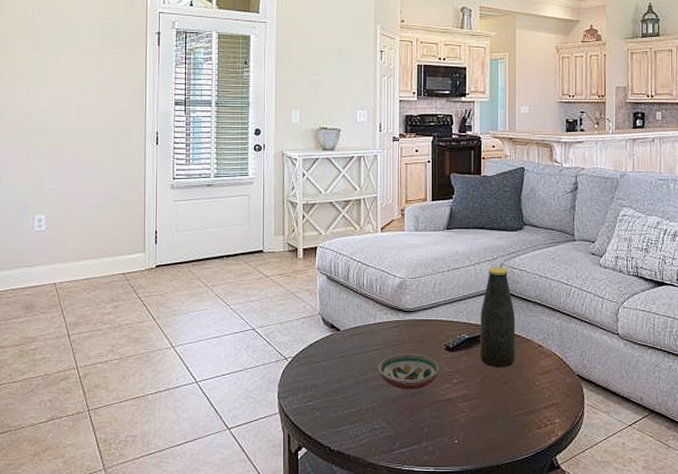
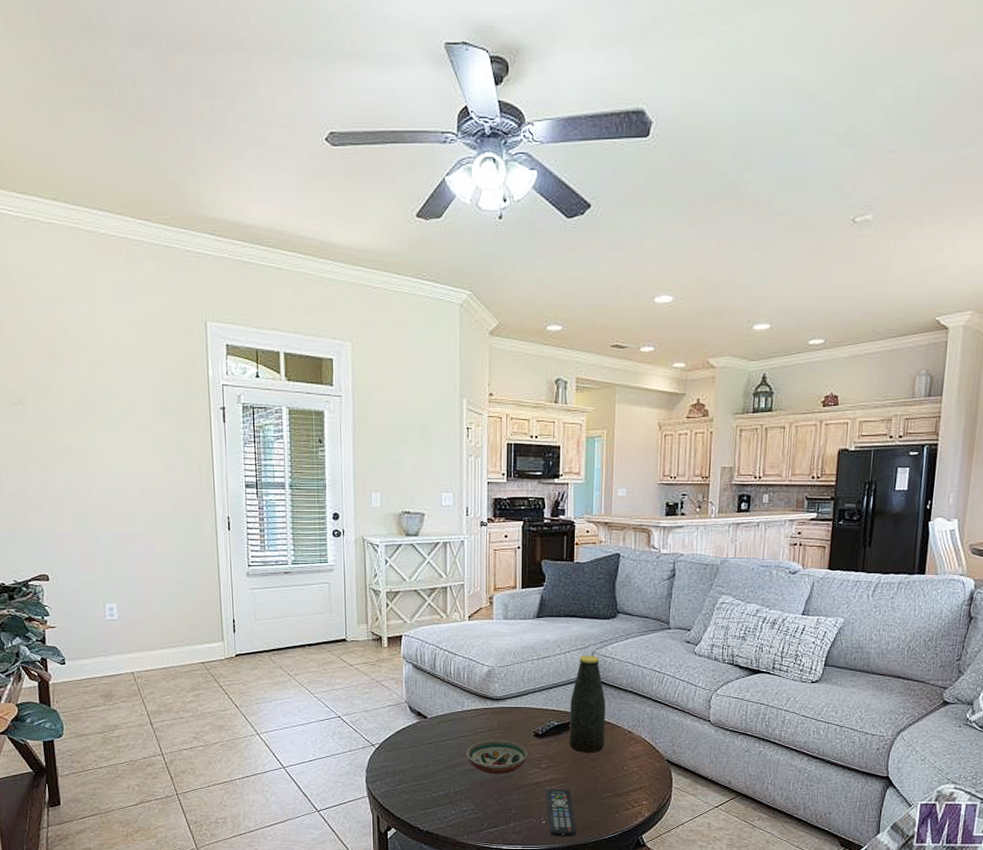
remote control: none [458,405,489,457] -> present [546,788,576,837]

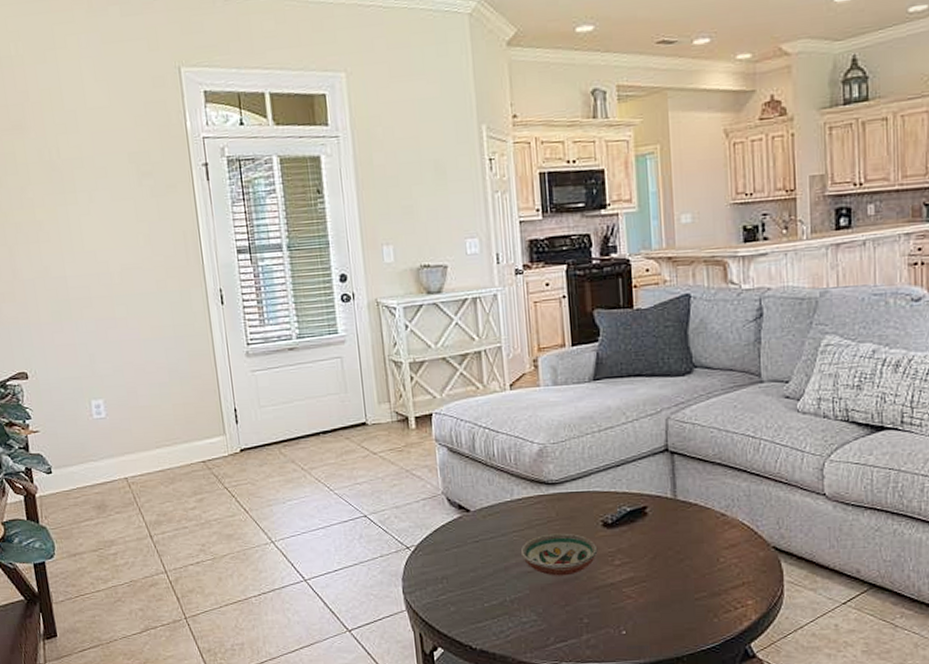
remote control: present [546,788,576,837] -> none [623,589,666,650]
bottle: present [569,655,606,753] -> none [644,422,691,544]

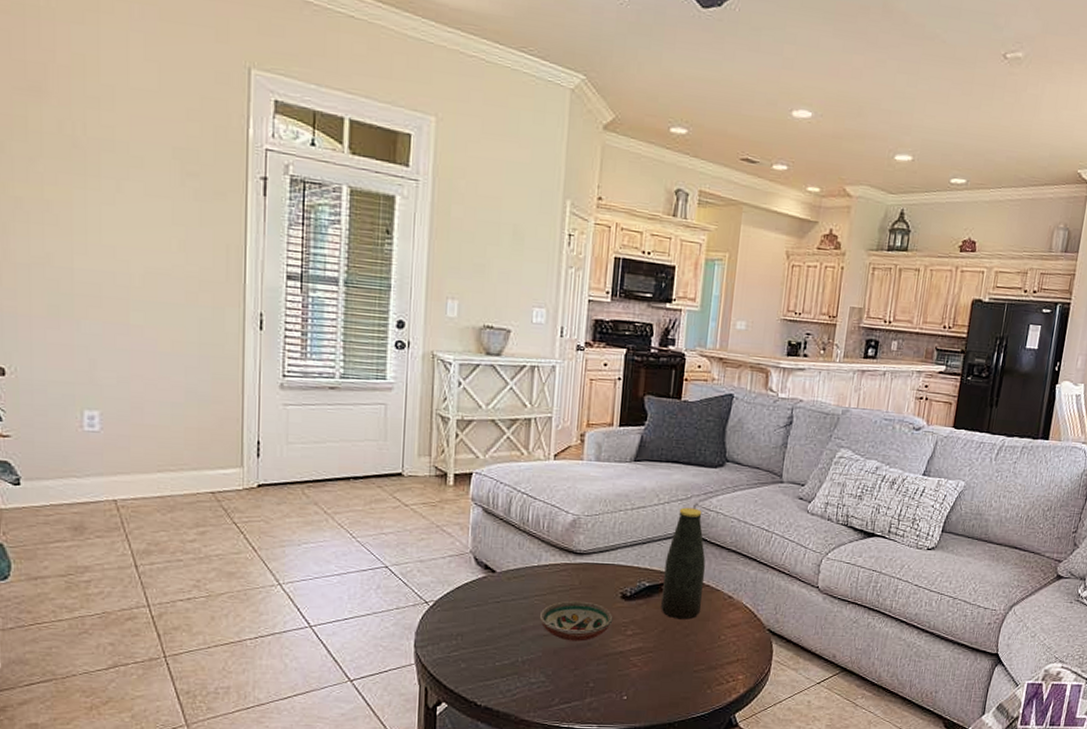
bottle: none [644,422,691,544] -> present [661,507,706,620]

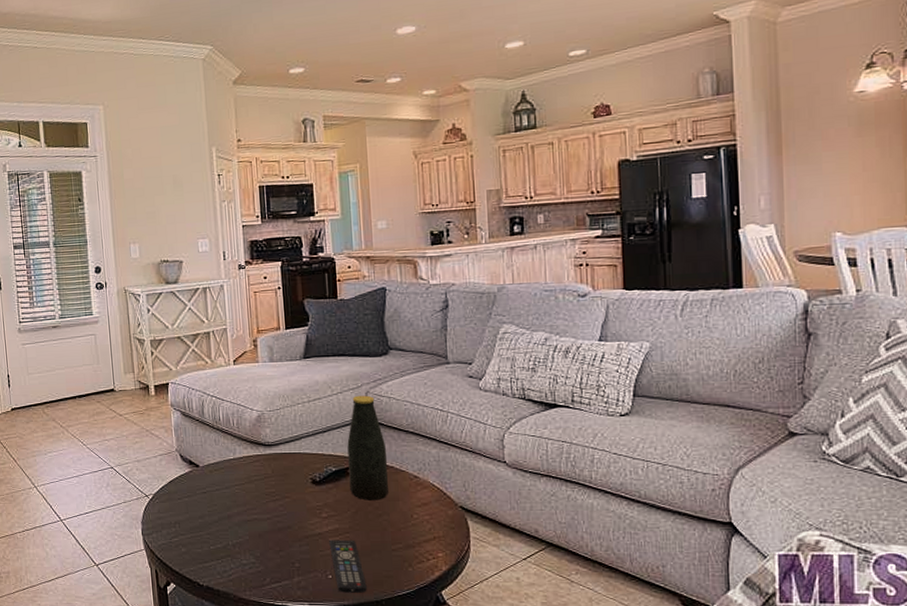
decorative bowl: present [539,600,613,642] -> none [241,488,308,525]
remote control: none [629,659,662,715] -> present [329,539,367,593]

